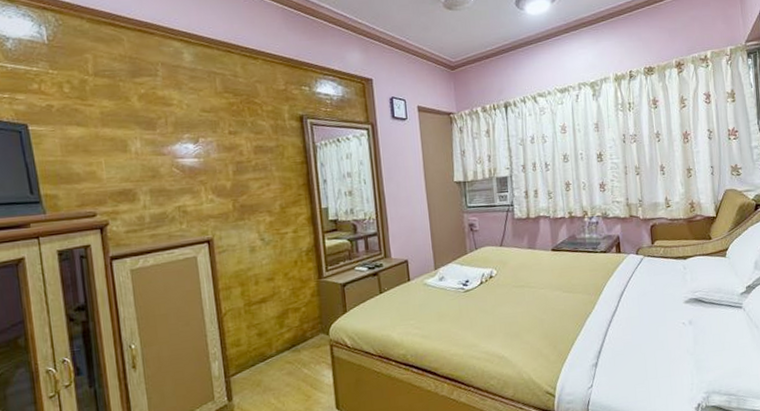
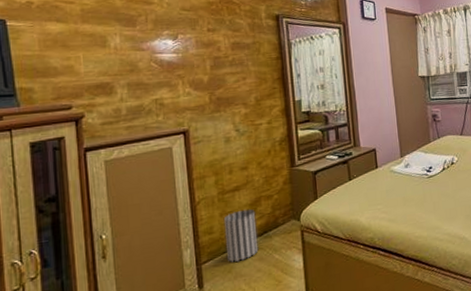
wastebasket: none [250,321,287,376] -> present [223,208,259,263]

